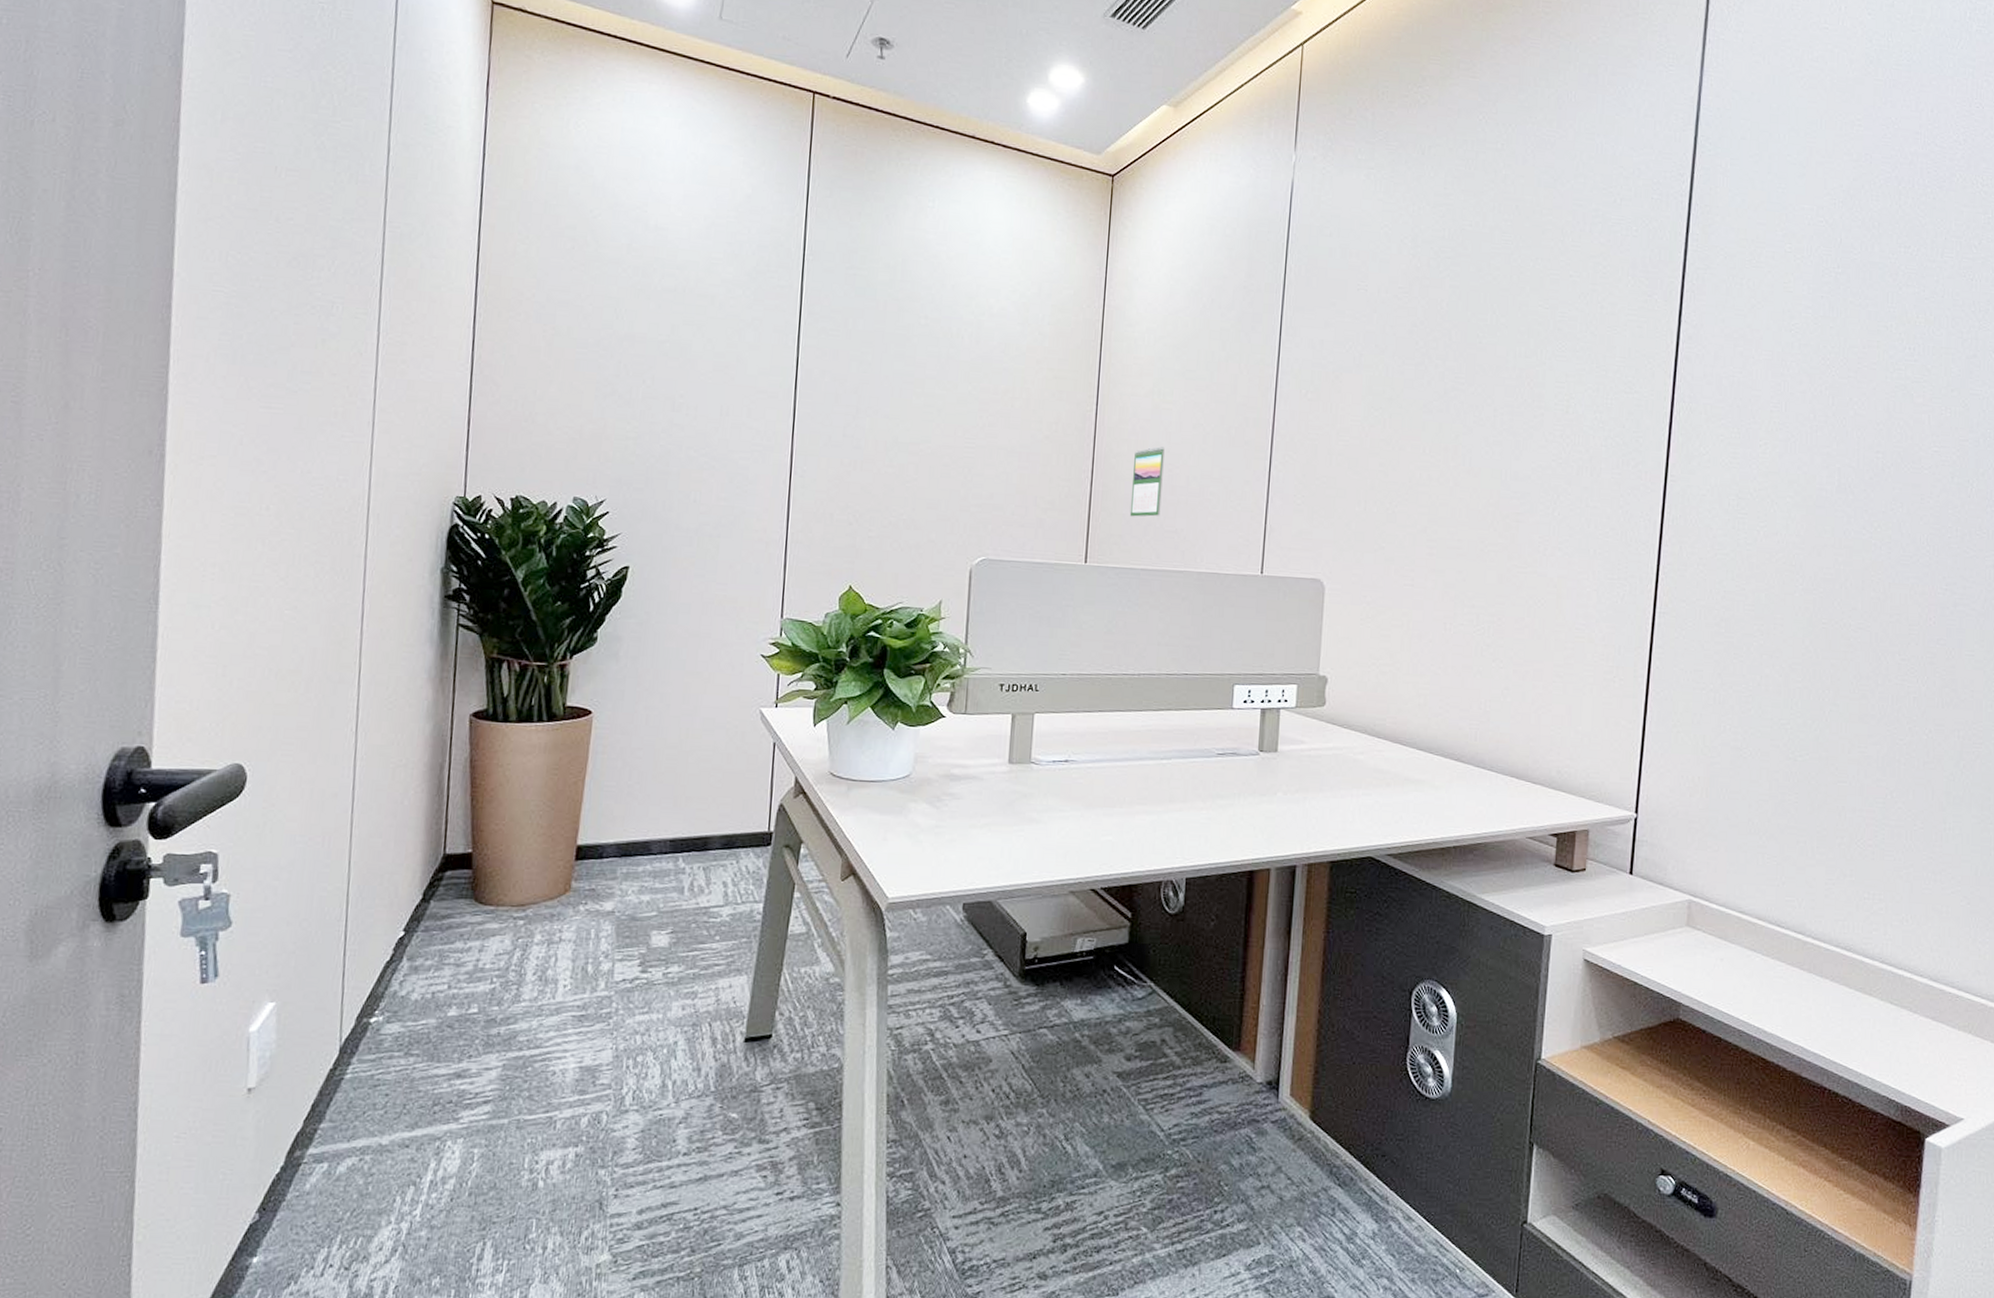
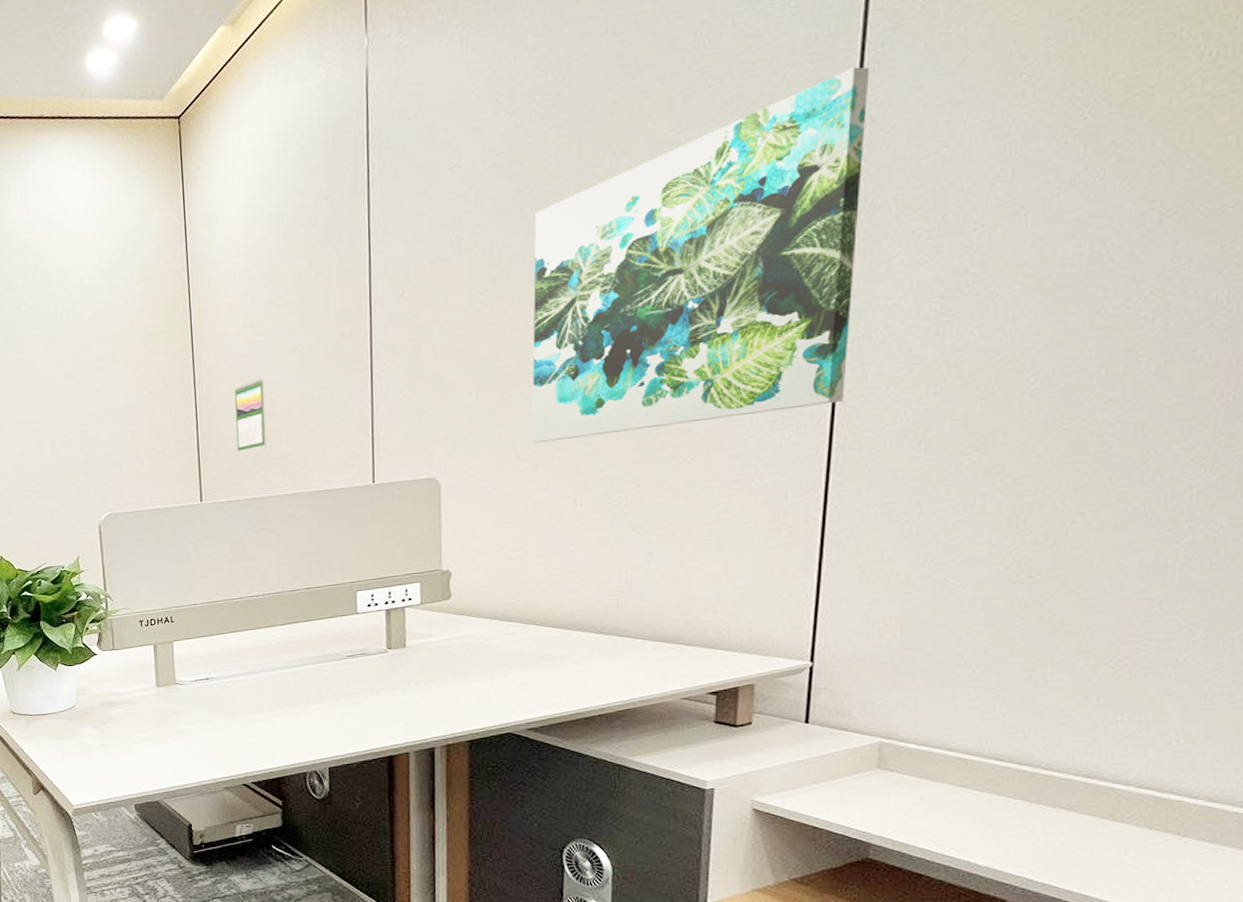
wall art: none [1410,291,1688,573] -> present [531,66,870,444]

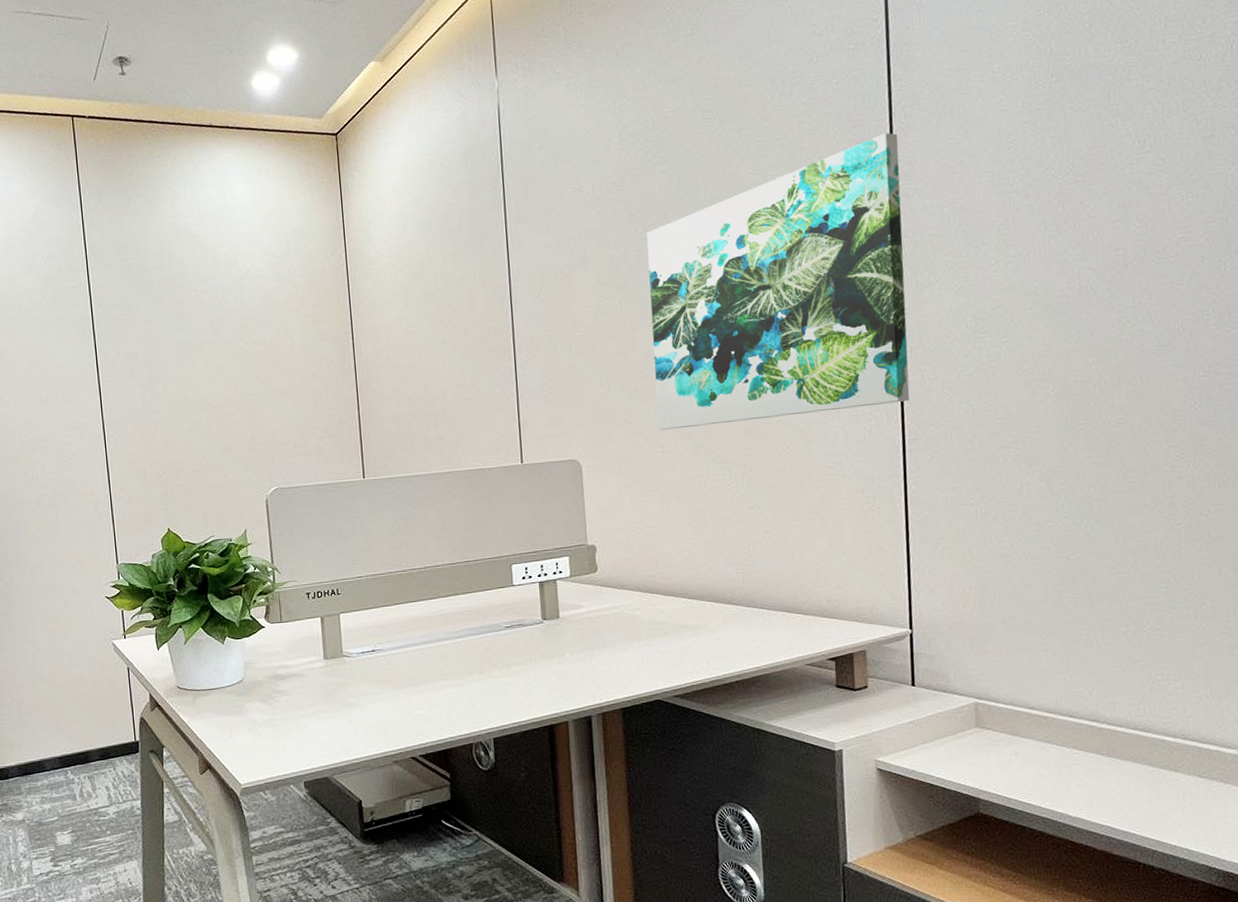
calendar: present [235,378,266,451] -> none [392,365,423,432]

